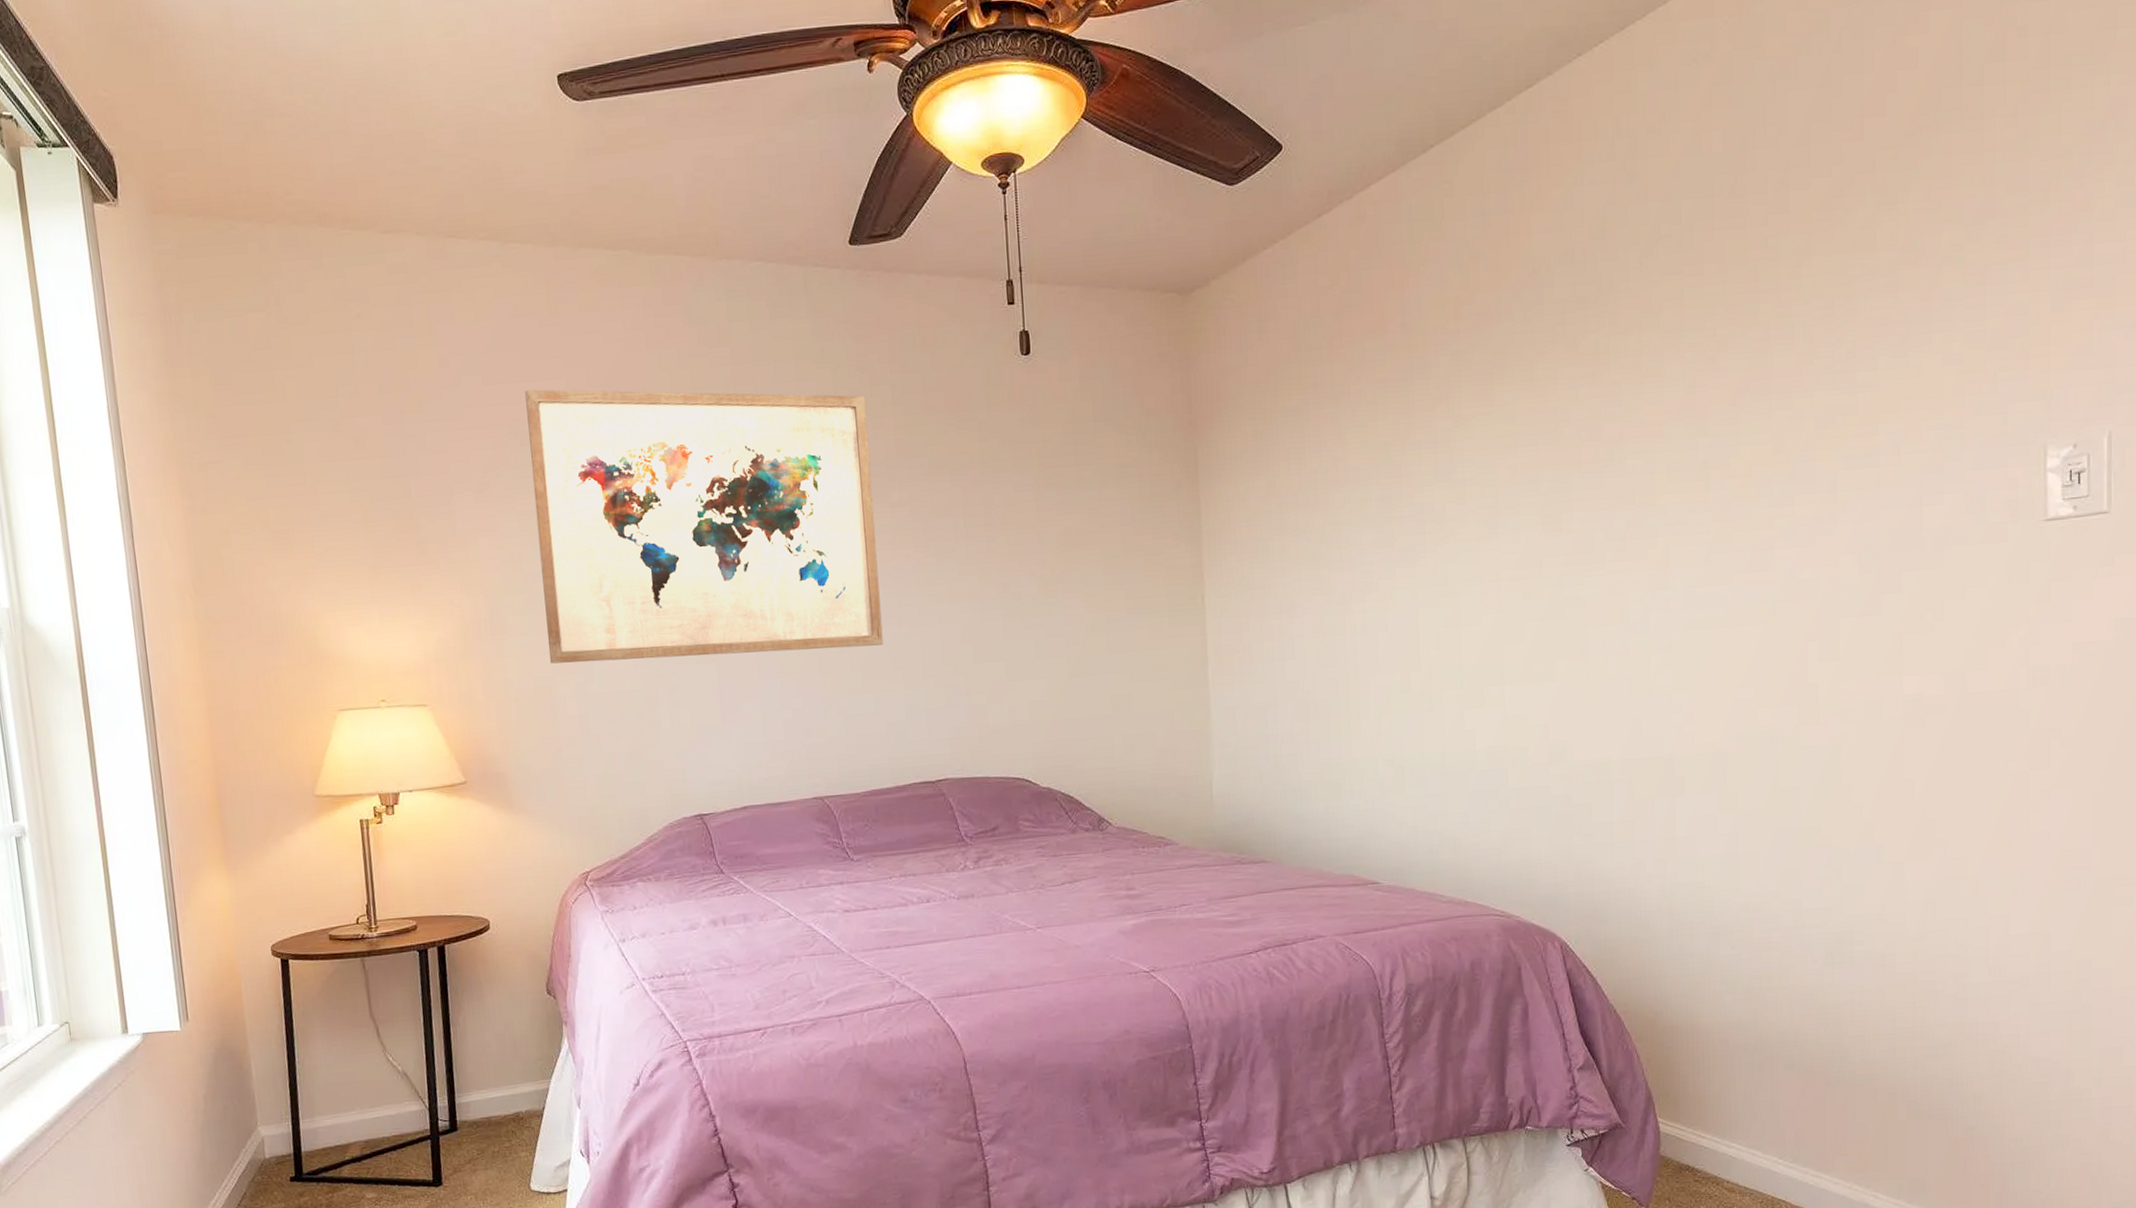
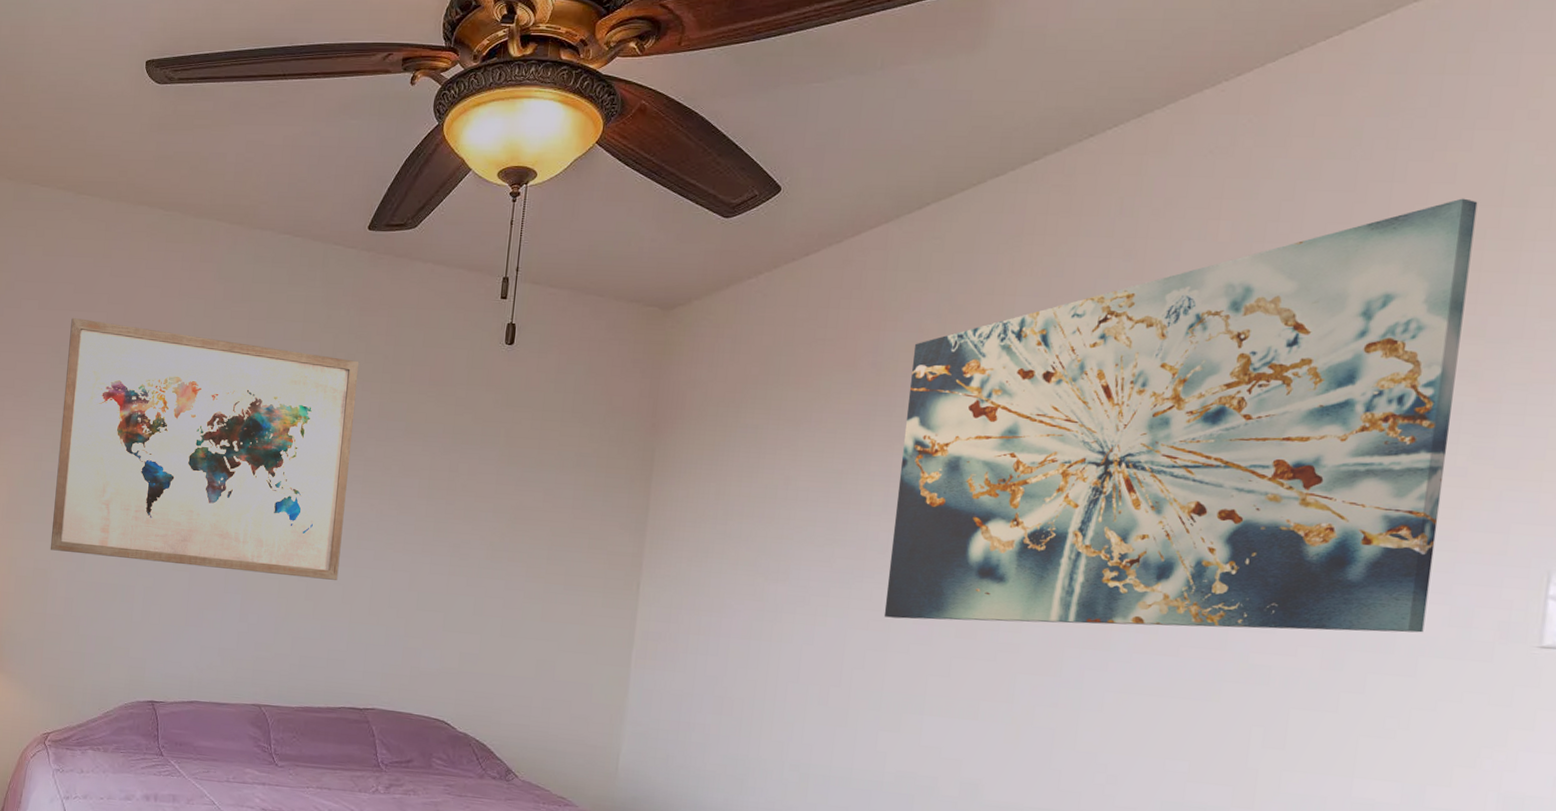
wall art: none [1440,82,1945,590] -> present [884,198,1478,633]

